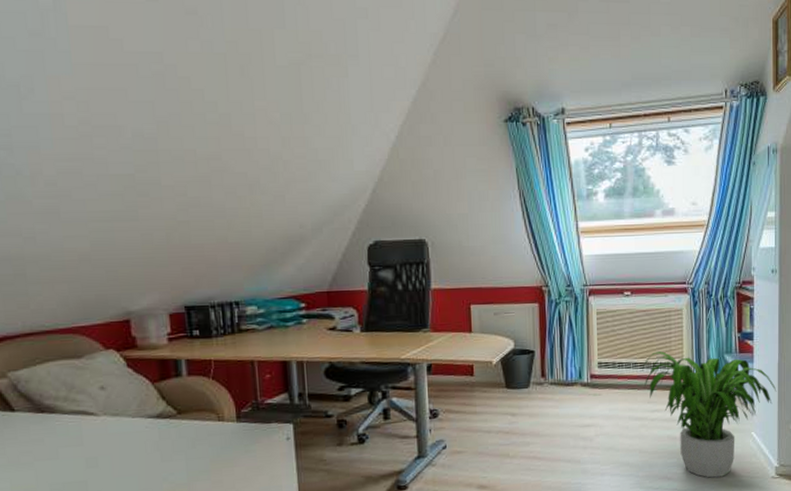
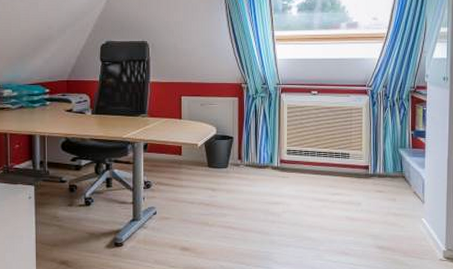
potted plant: present [642,351,777,478] -> none [325,143,446,256]

